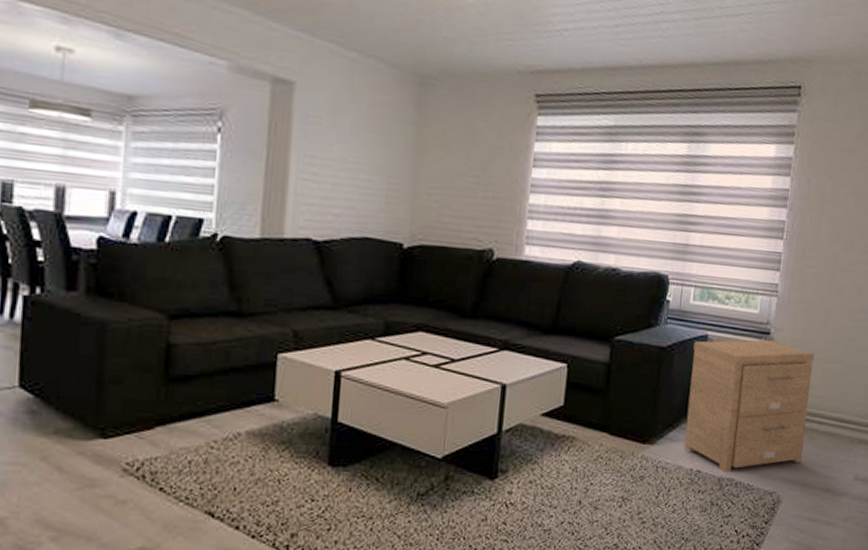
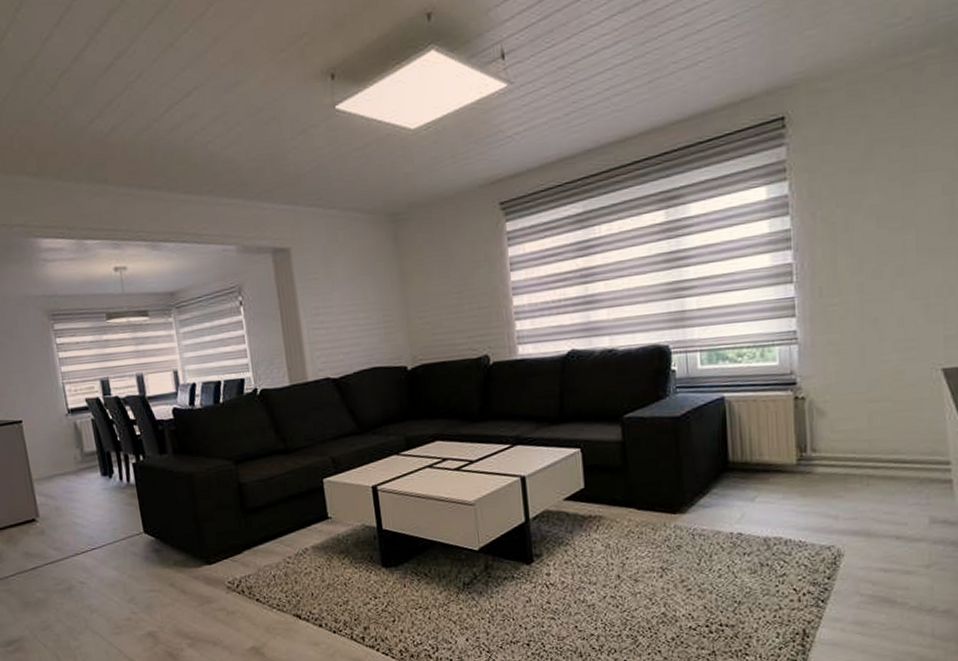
side table: present [684,339,815,473] -> none [710,390,861,532]

